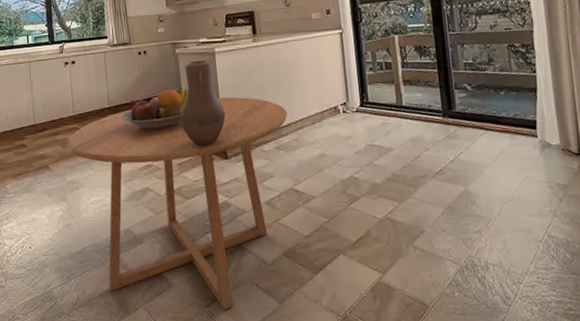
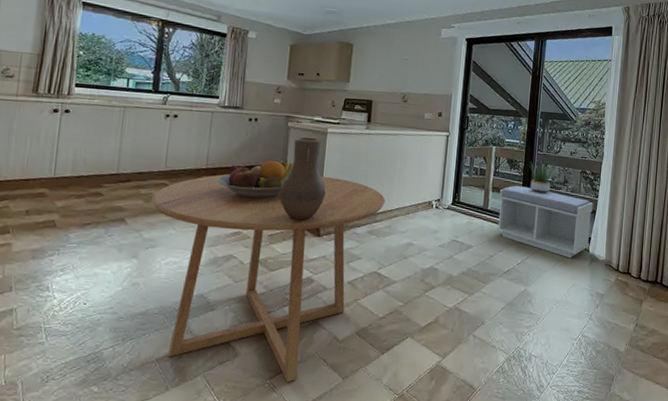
bench: none [412,73,537,148] -> present [496,186,593,259]
potted plant: none [441,40,475,79] -> present [528,160,556,194]

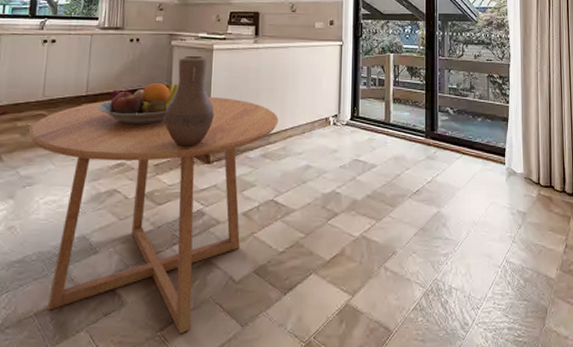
bench: present [496,186,593,259] -> none [401,95,505,174]
potted plant: present [528,160,556,194] -> none [430,66,460,102]

